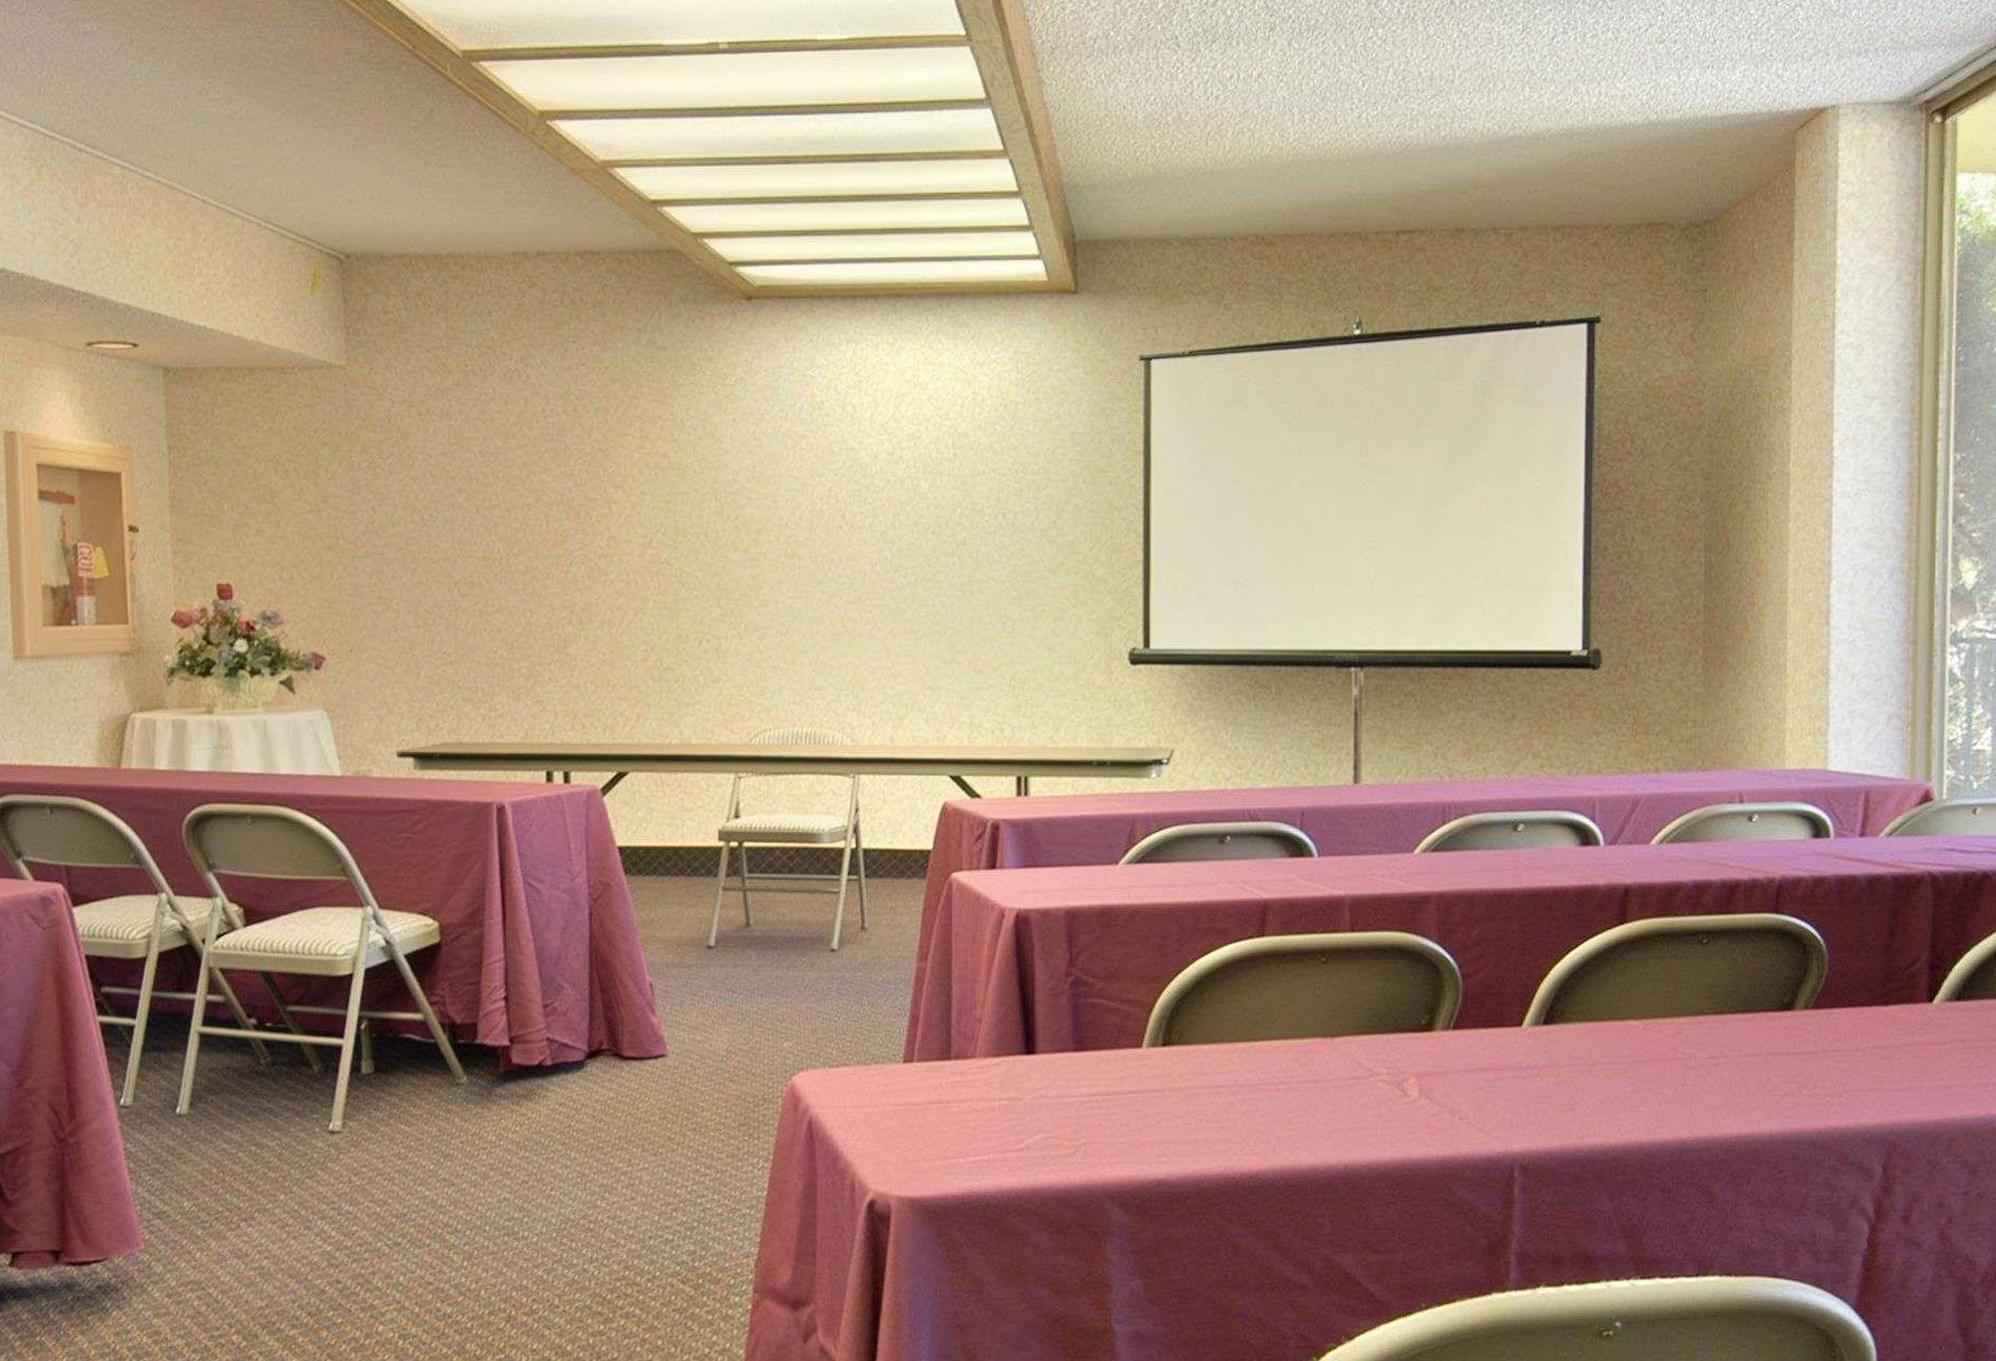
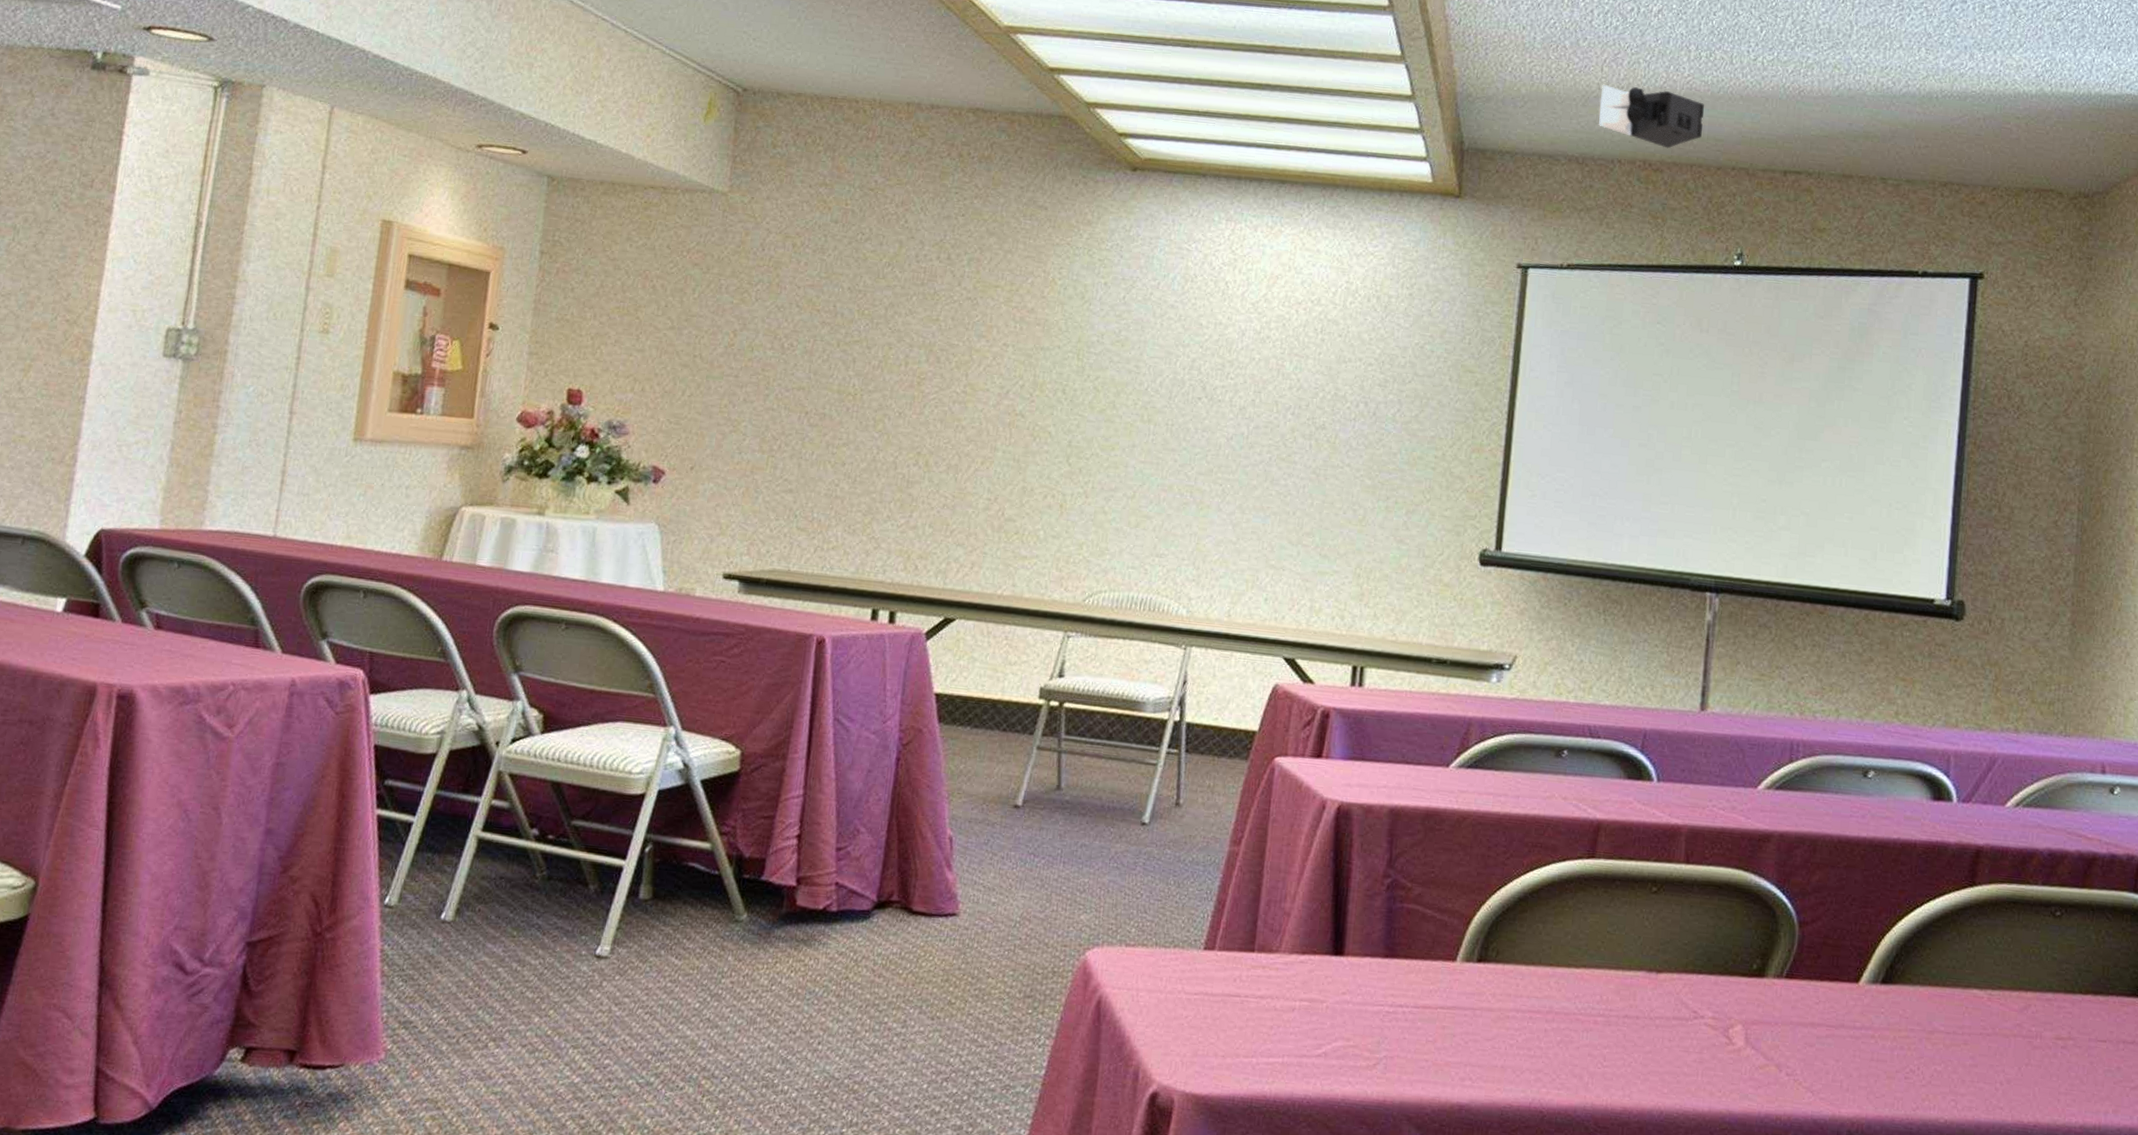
projector: none [1207,159,1312,220] -> present [1598,84,1704,149]

